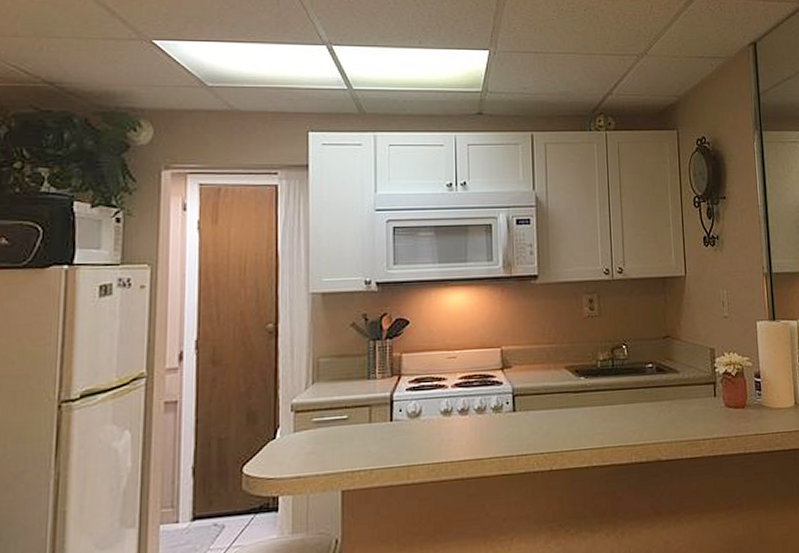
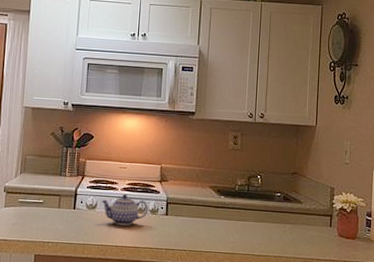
teapot: none [426,391,490,434] -> present [100,193,148,226]

